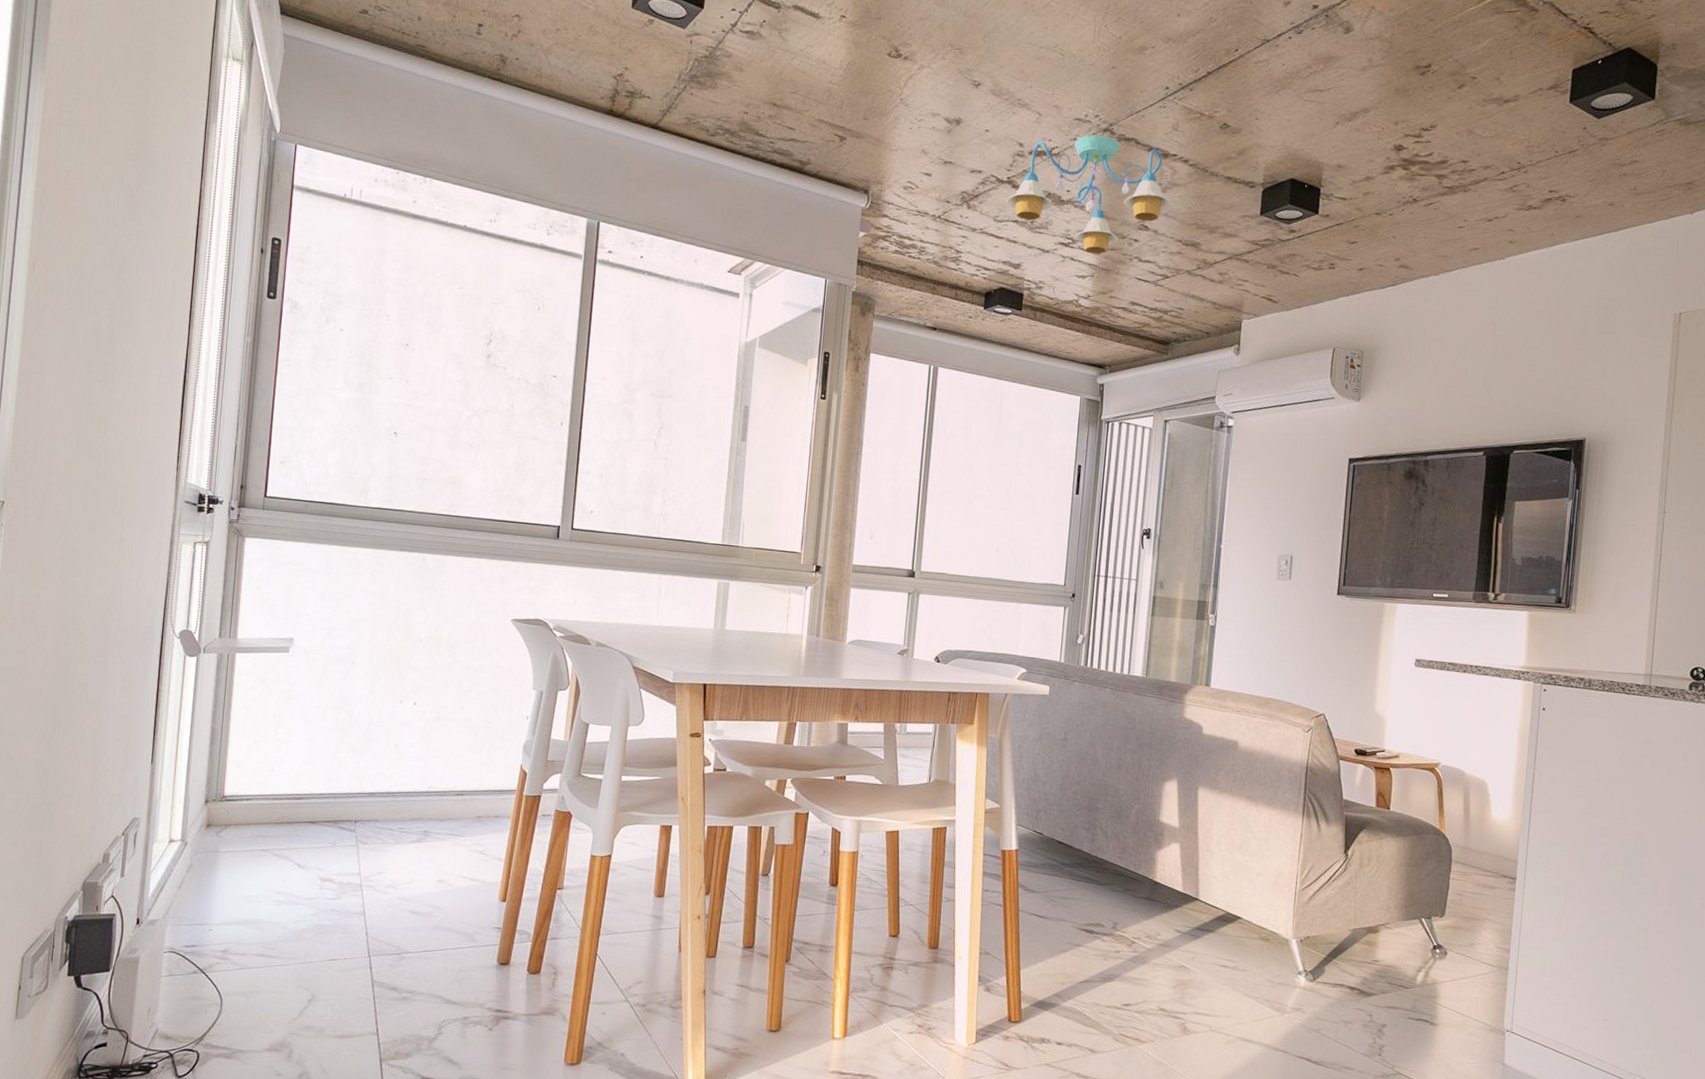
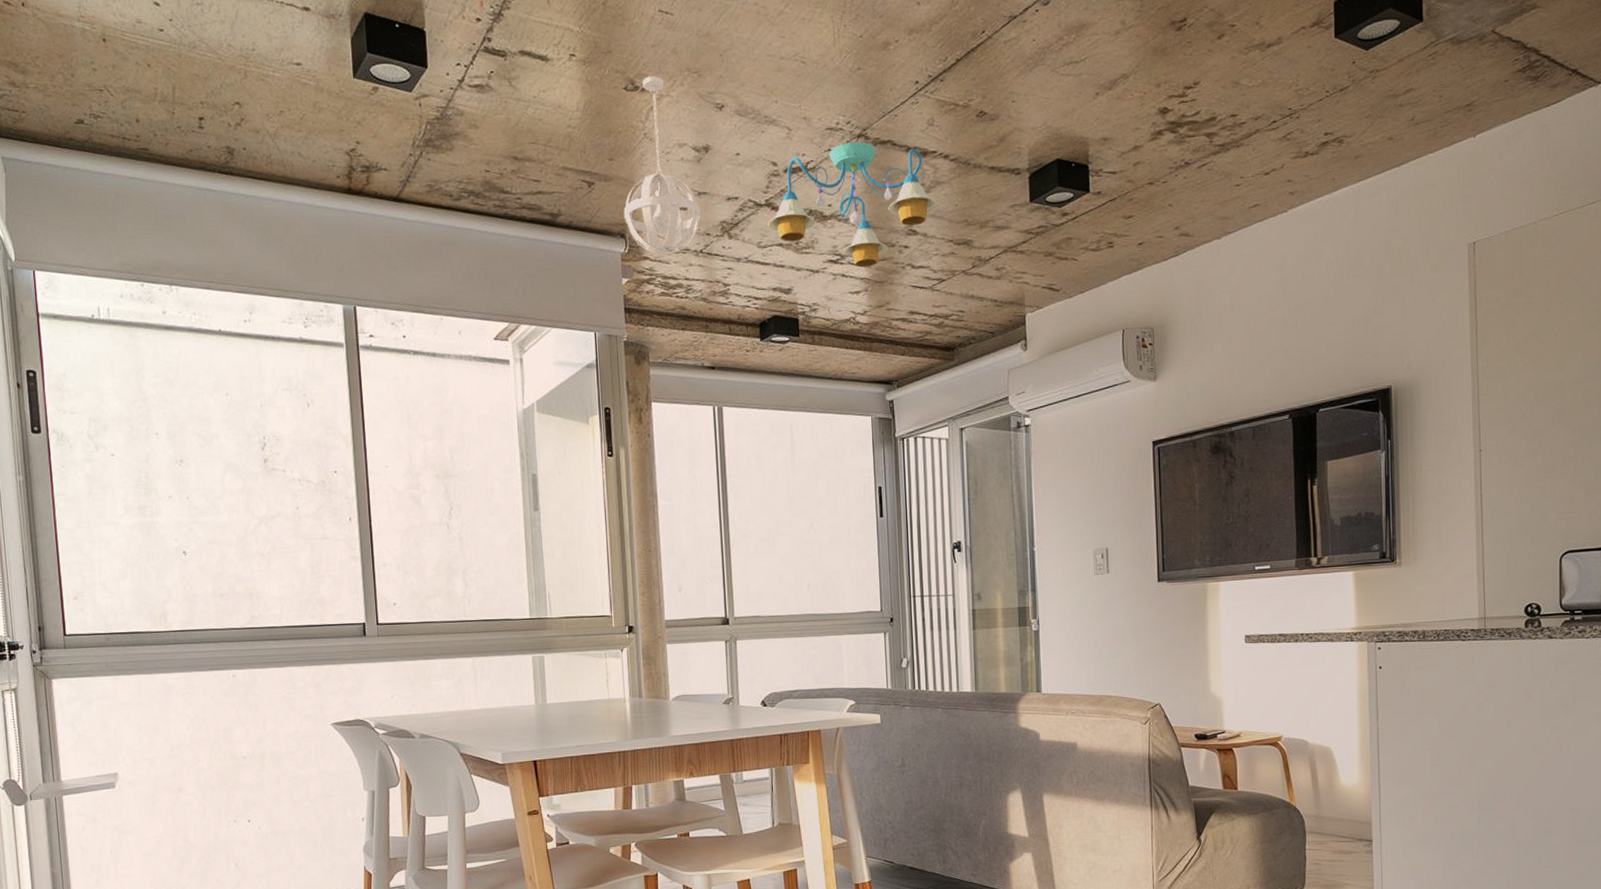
pendant light: none [869,46,944,216] -> present [623,76,701,255]

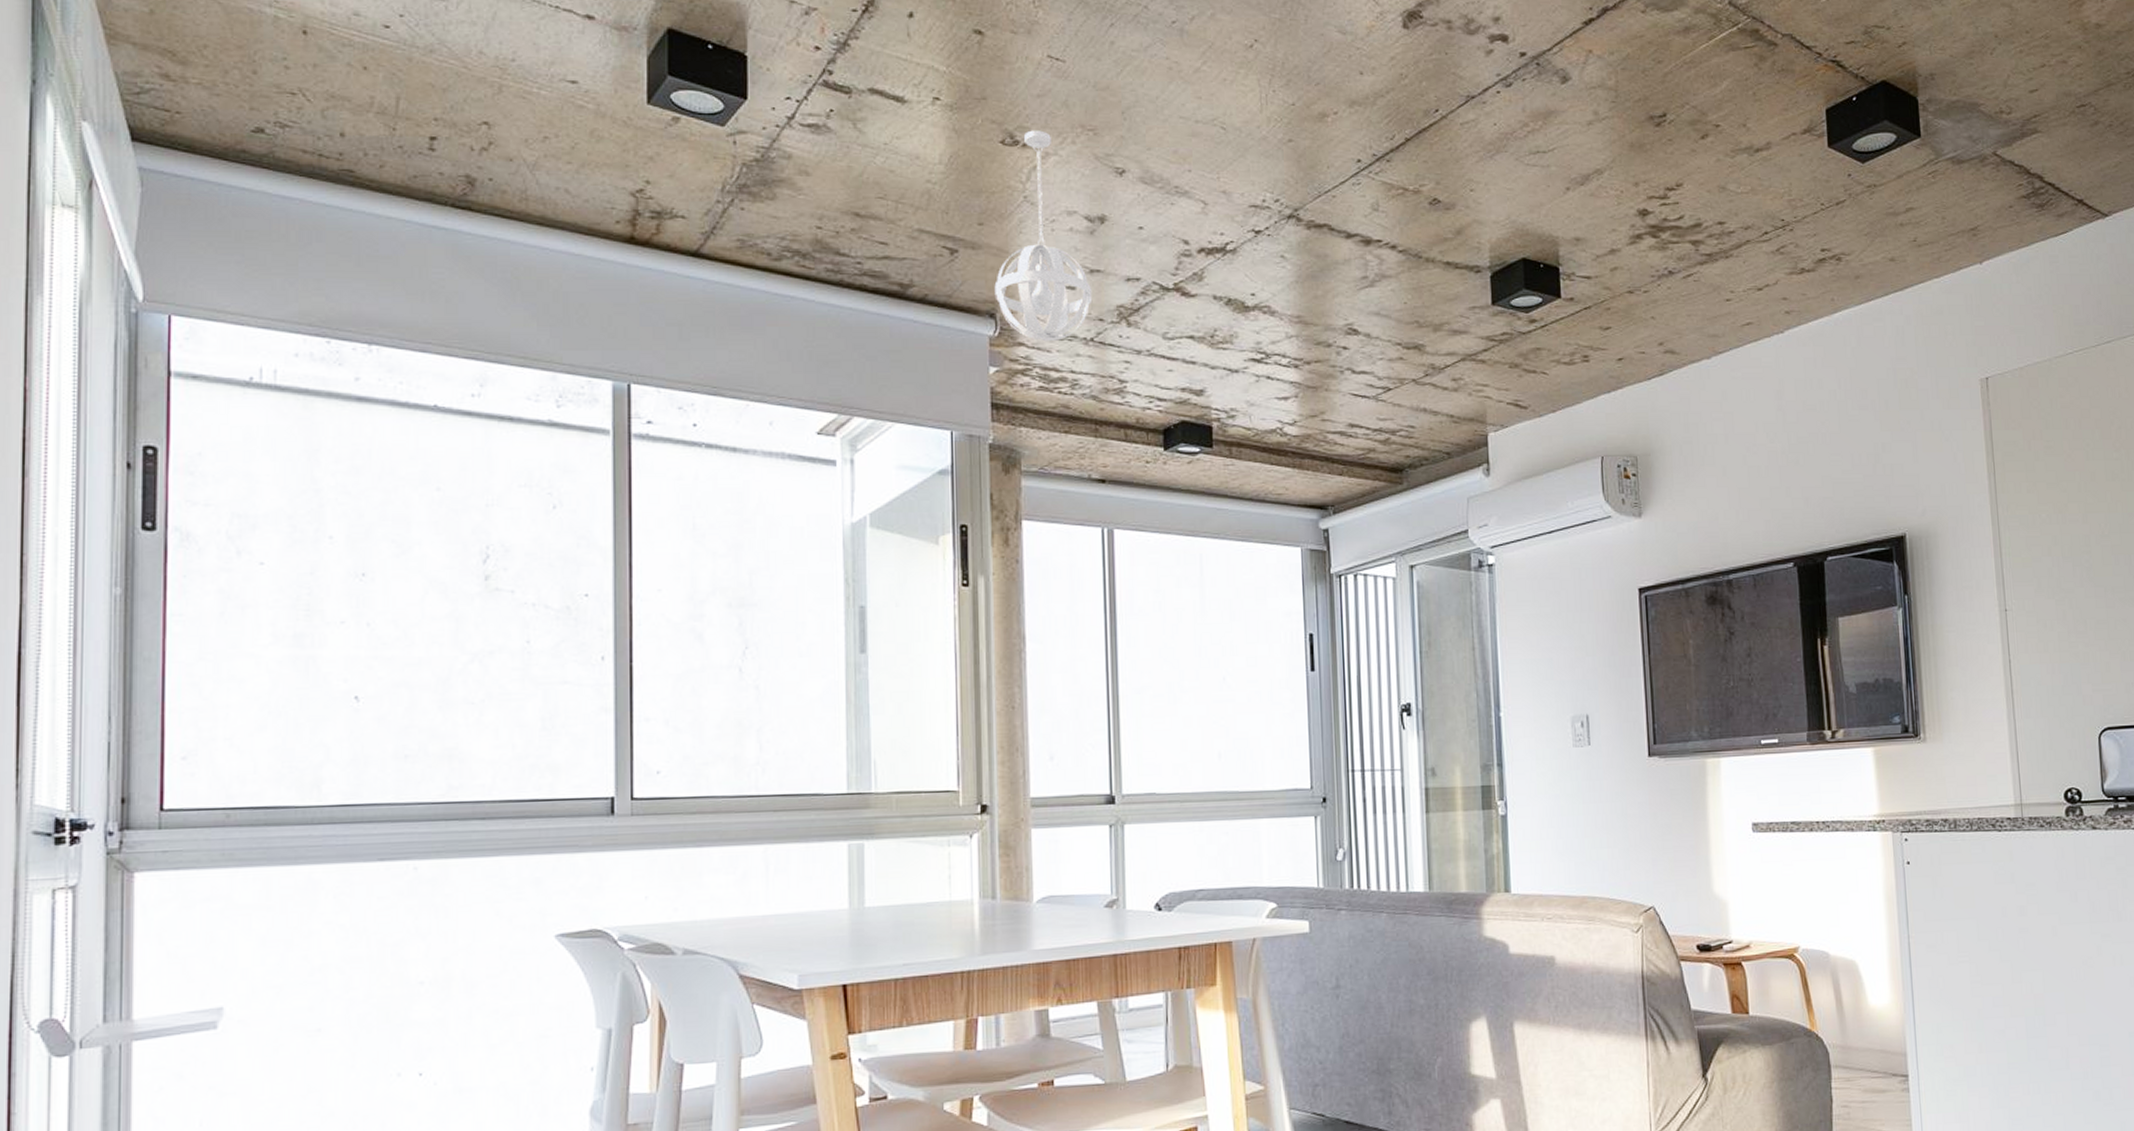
ceiling light fixture: present [768,142,937,268] -> none [1176,223,1383,369]

